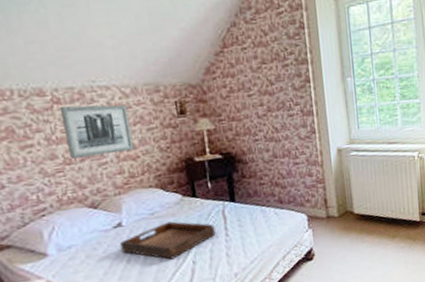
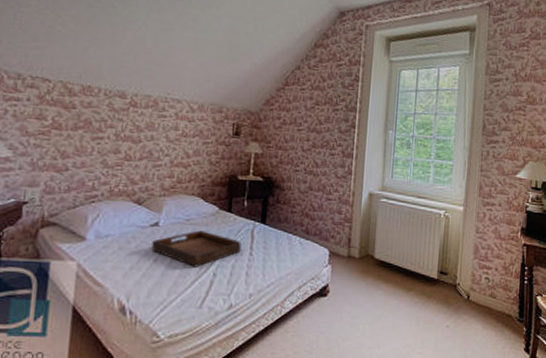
wall art: present [61,104,135,159] -> none [131,110,191,159]

